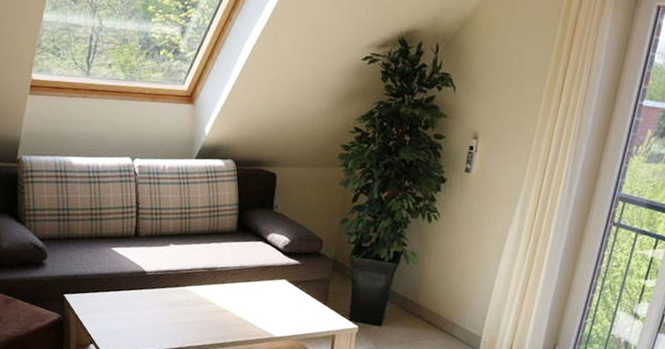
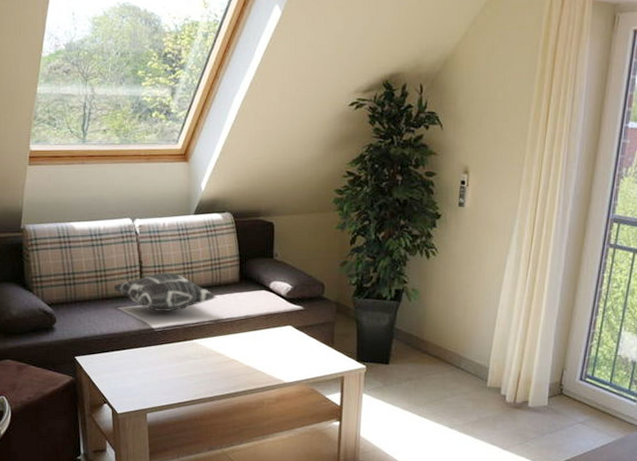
decorative pillow: none [107,215,213,256] -> present [112,272,217,312]

